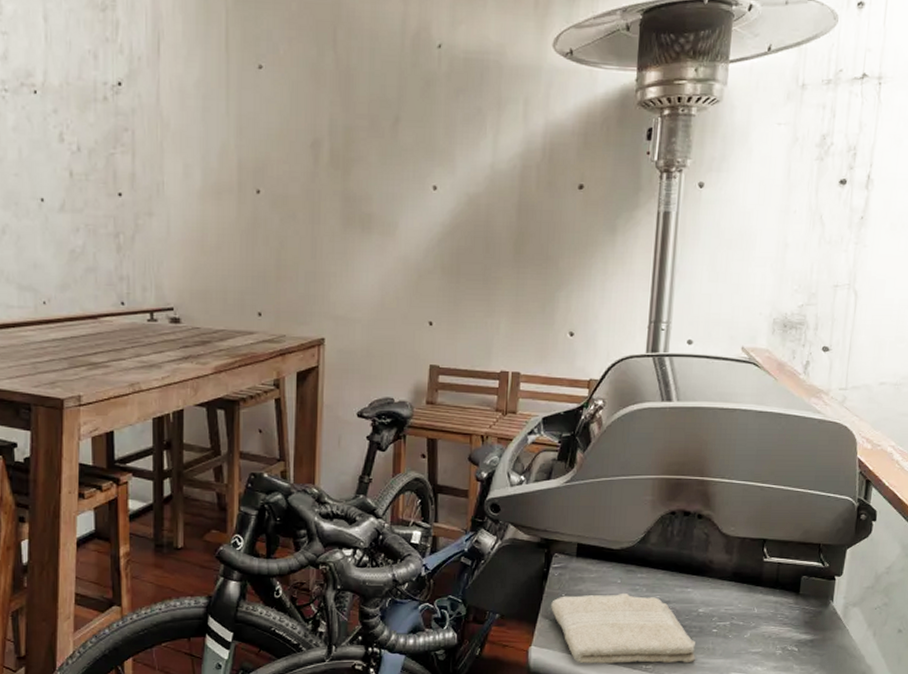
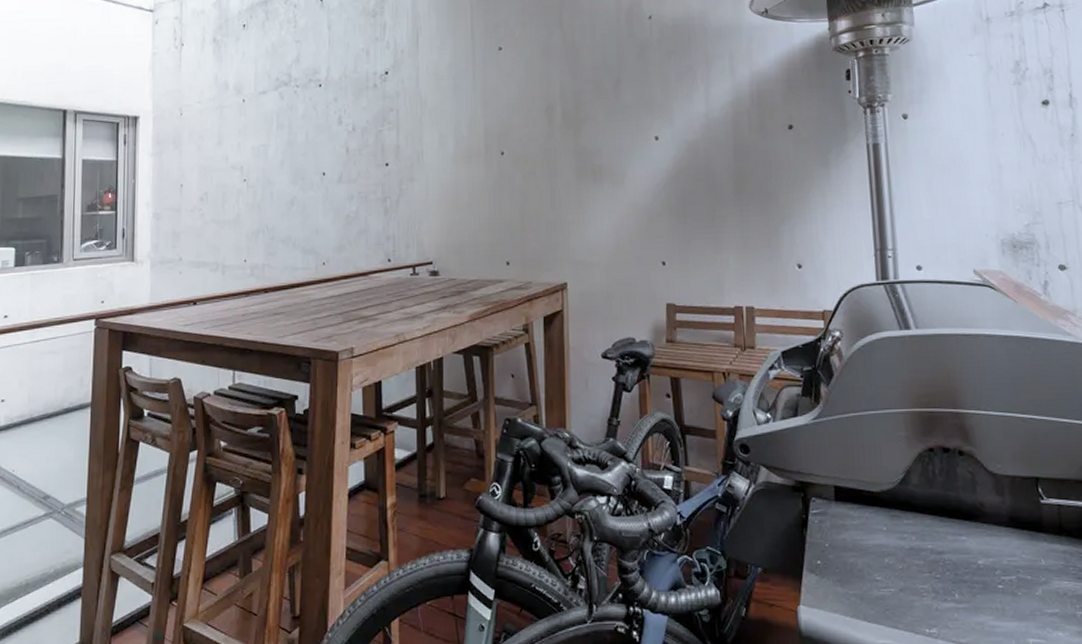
washcloth: present [551,592,696,664] -> none [815,542,984,627]

